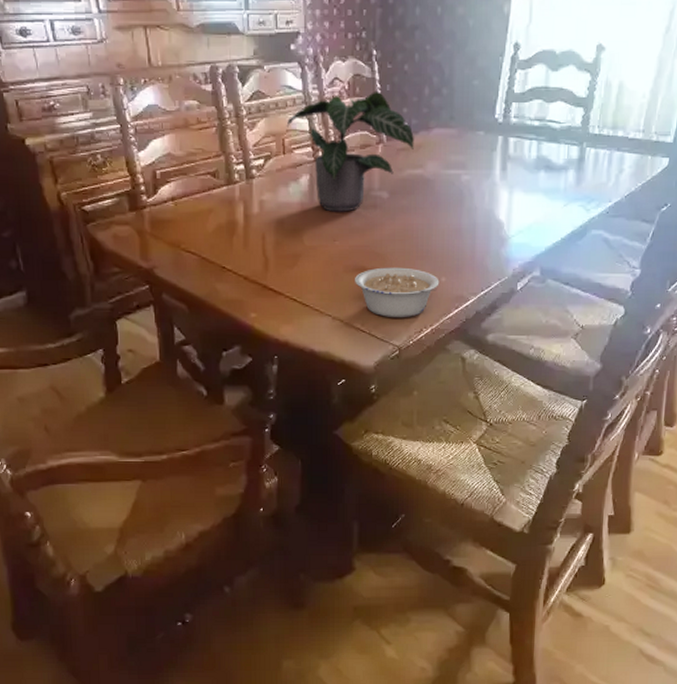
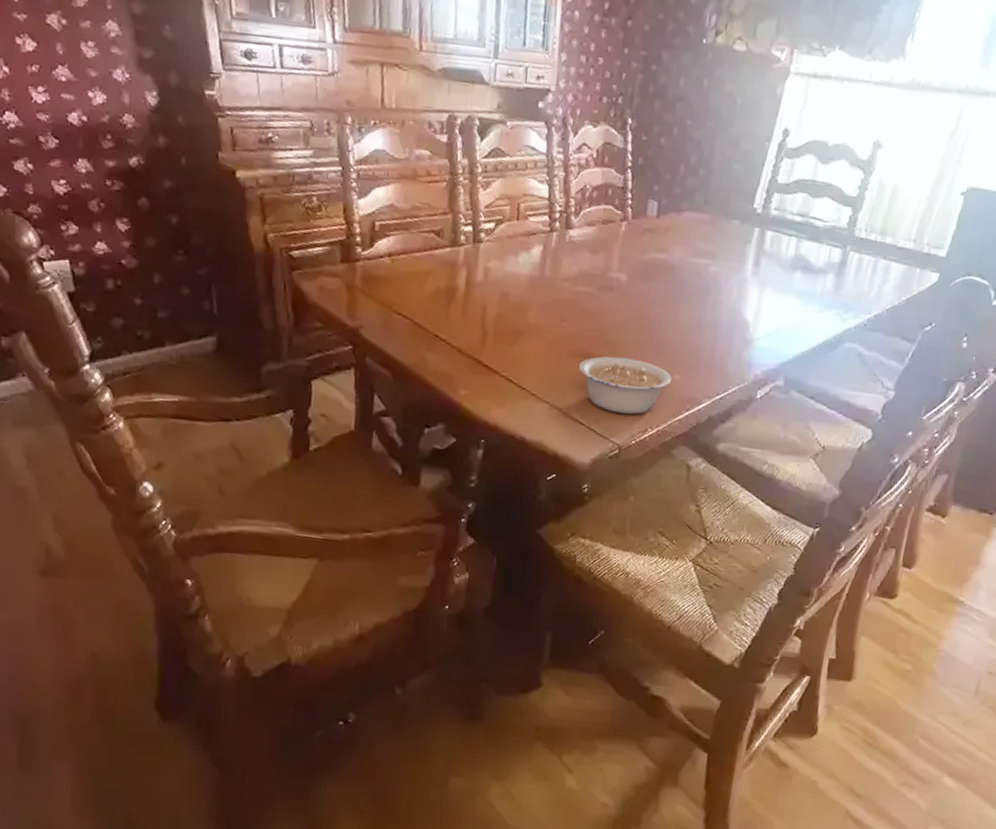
potted plant: present [286,90,414,212] -> none [523,162,663,292]

